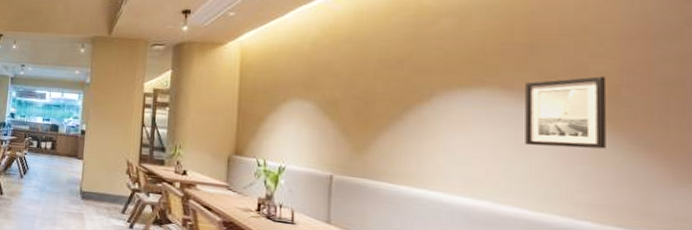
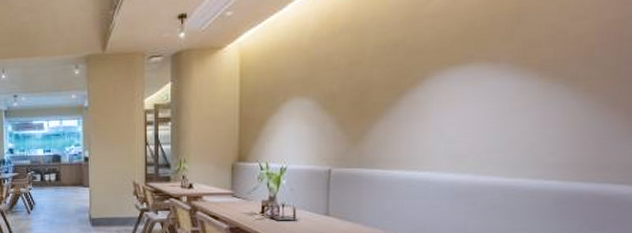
wall art: present [525,76,606,149] -> none [506,39,582,116]

